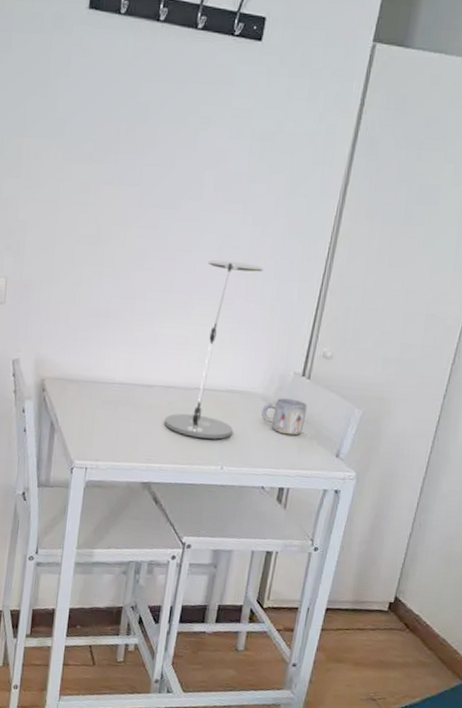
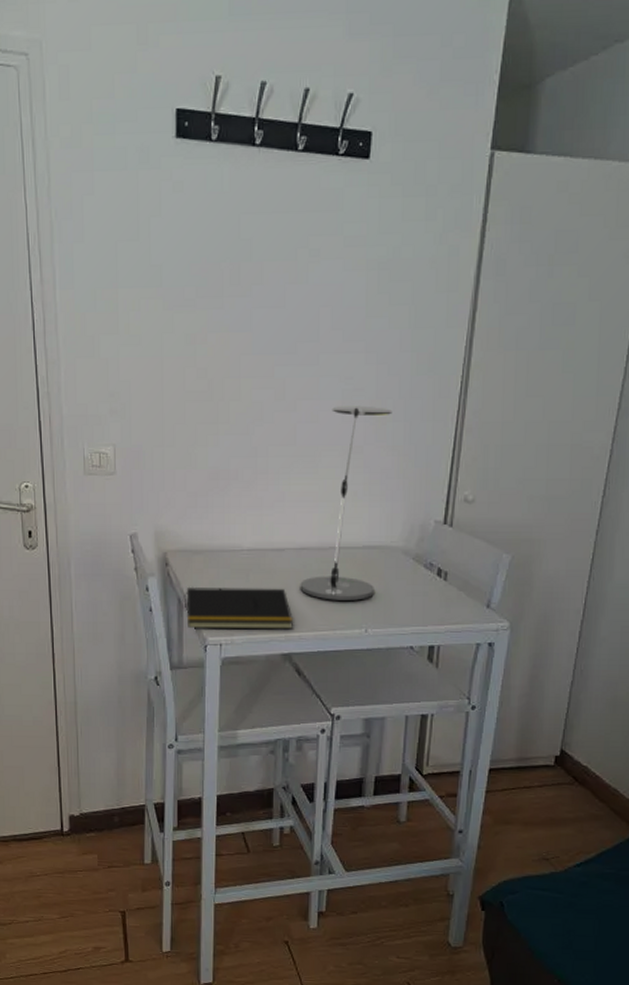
notepad: none [56,412,156,460] -> present [185,586,294,629]
mug: present [261,398,308,436] -> none [404,550,452,589]

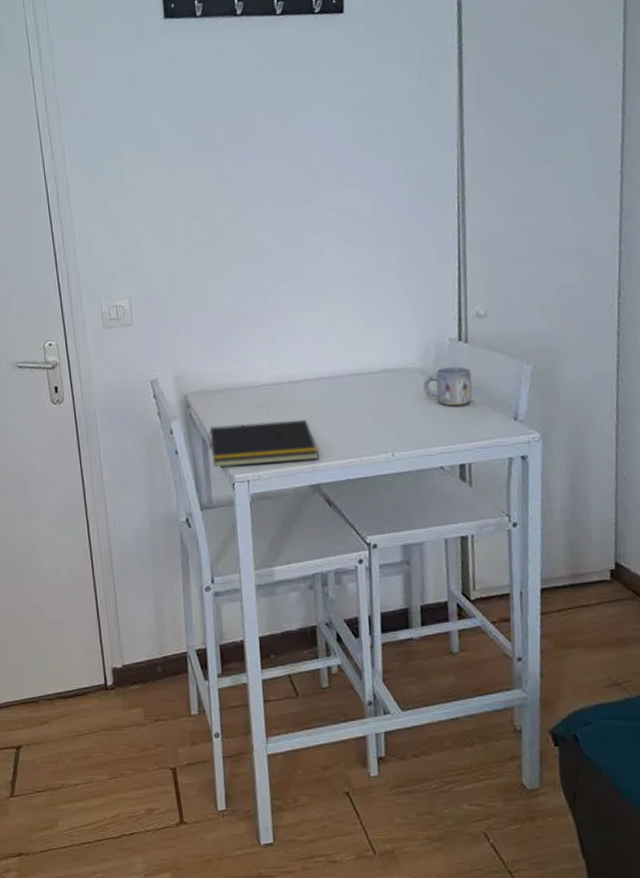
desk lamp: present [300,405,393,600] -> none [321,235,397,427]
mug: none [404,550,452,589] -> present [423,366,472,406]

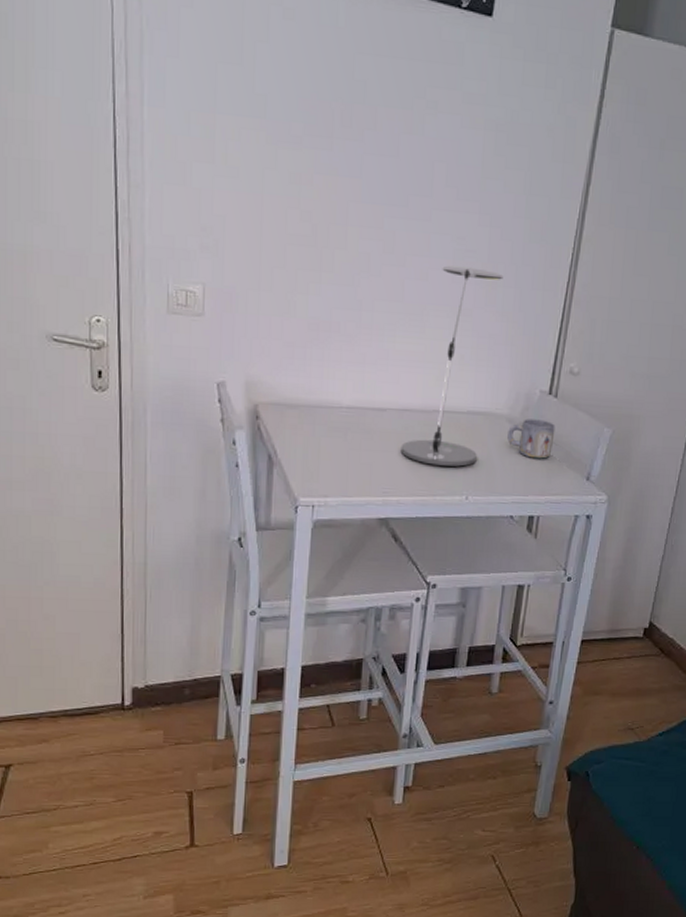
notepad: present [208,419,319,467] -> none [275,442,393,492]
desk lamp: none [321,235,397,427] -> present [400,265,504,467]

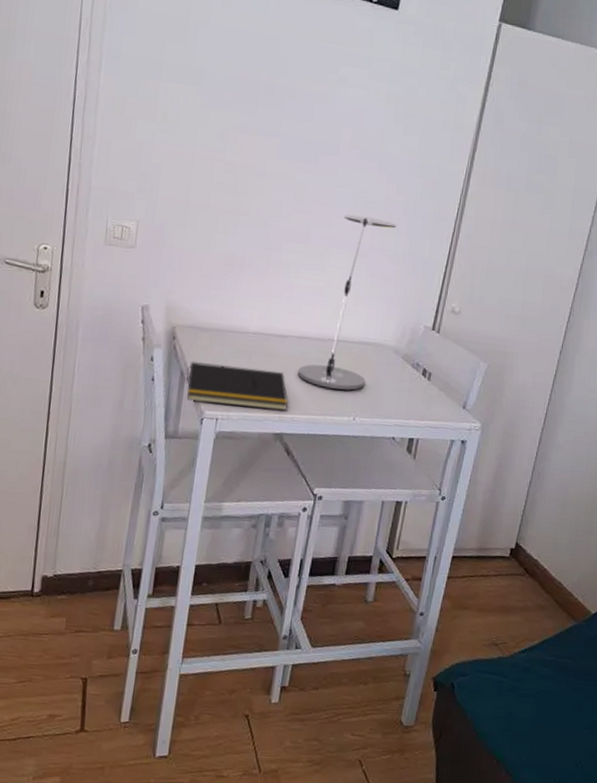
notepad: none [275,442,393,492] -> present [187,361,289,410]
mug: present [507,419,555,459] -> none [393,350,437,387]

